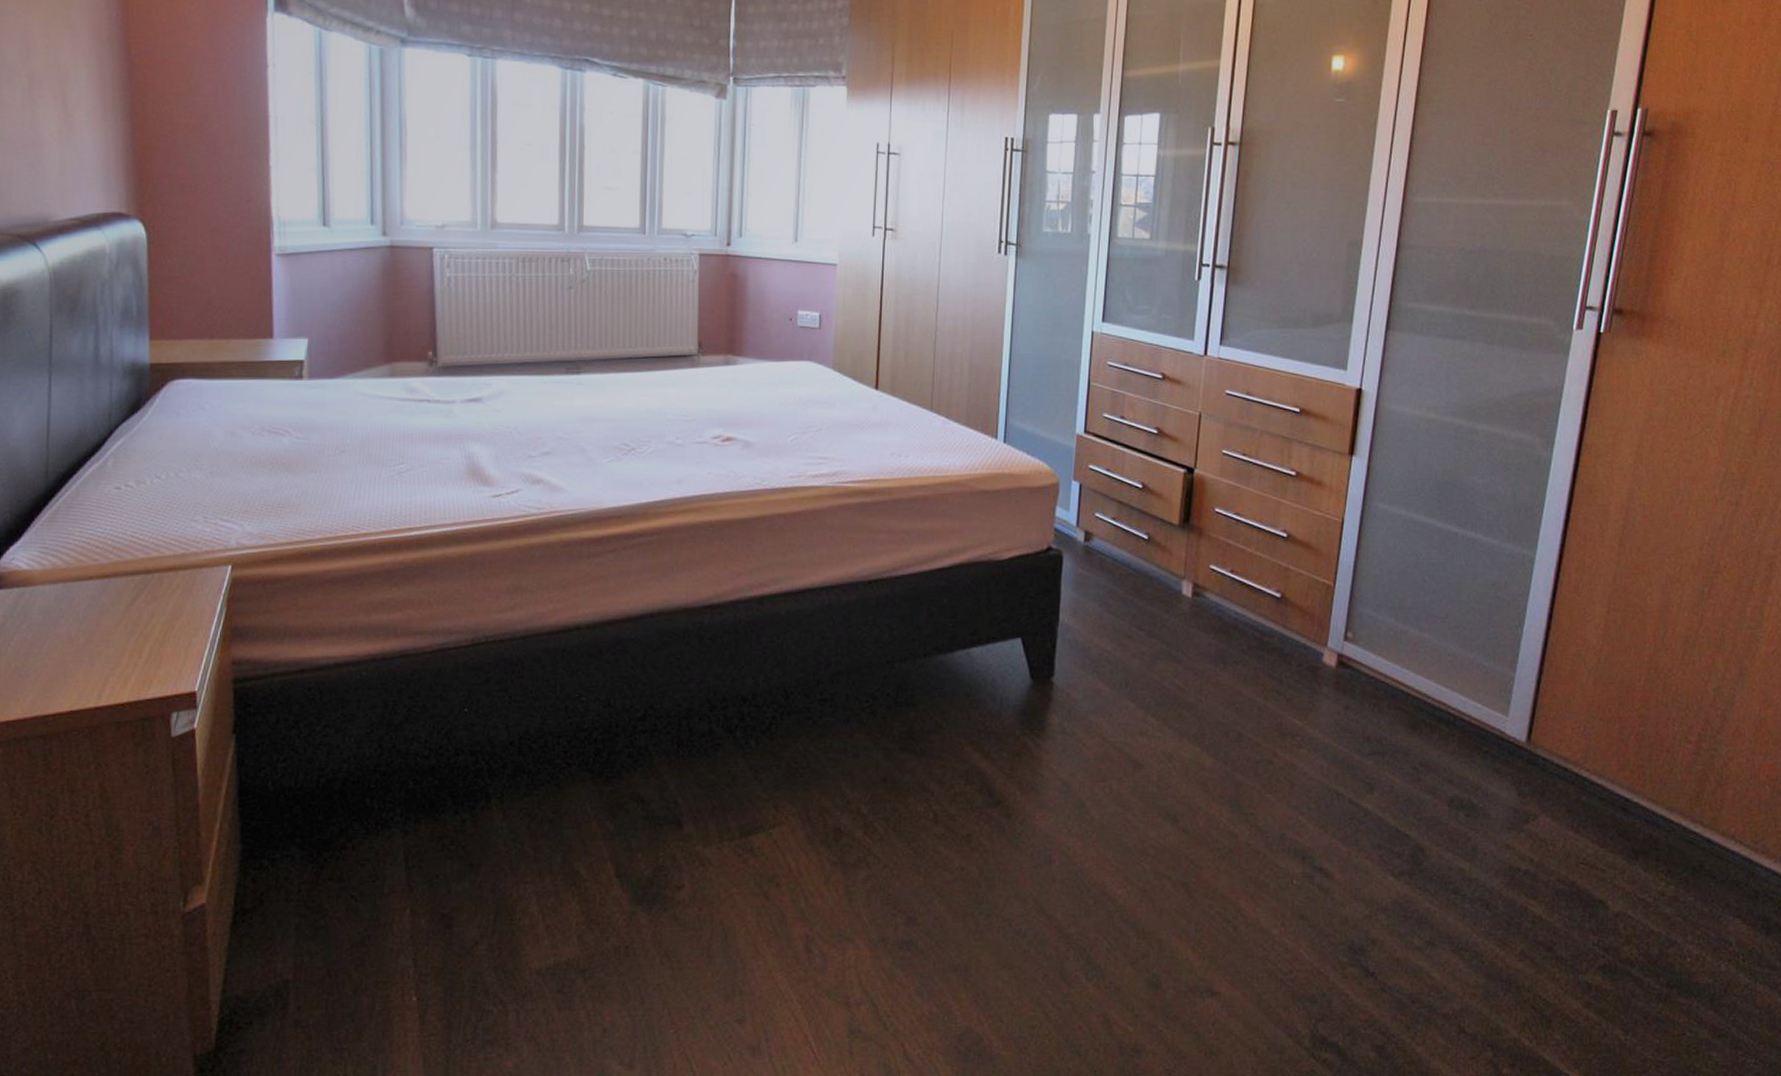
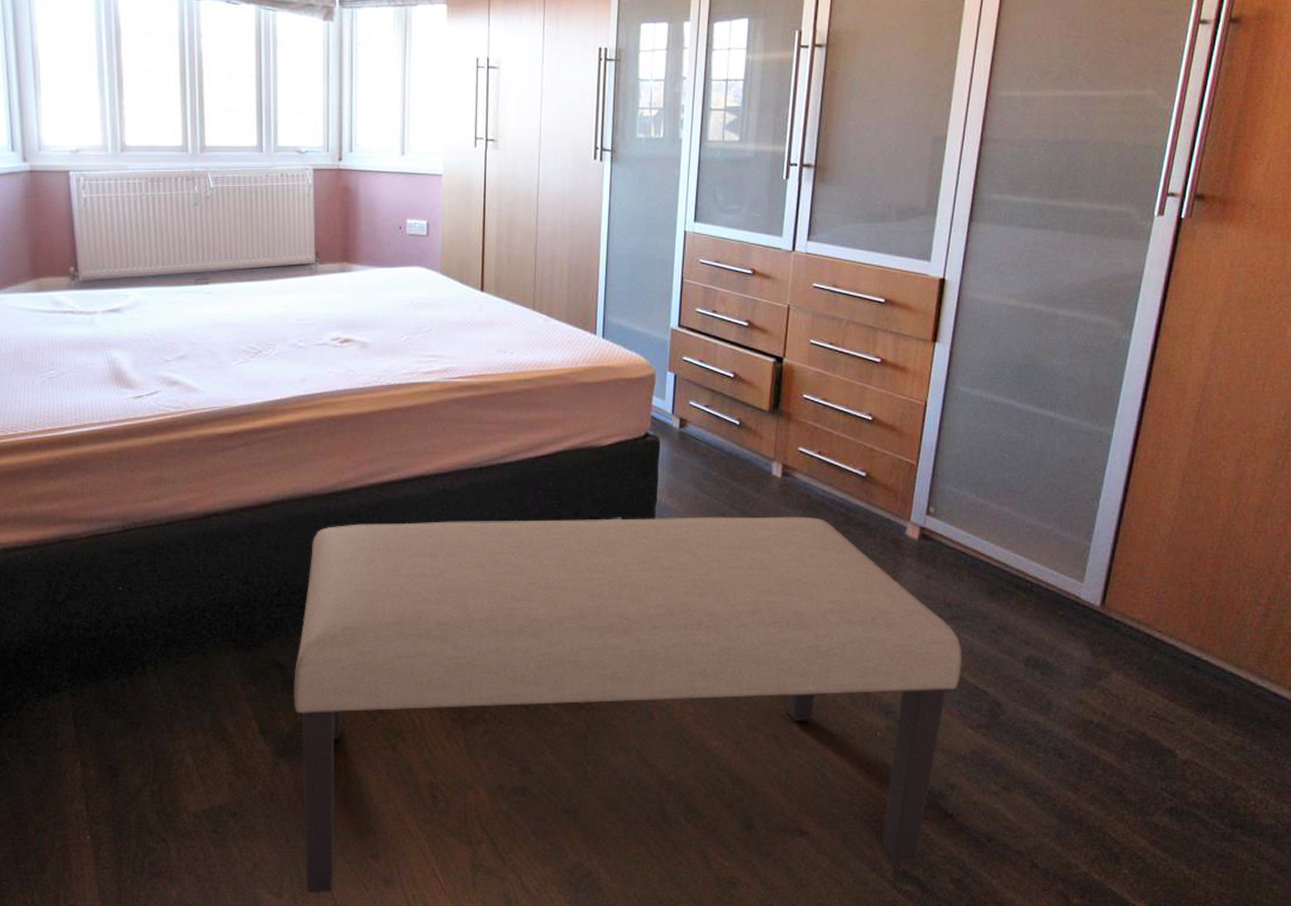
bench: none [655,638,1384,1065] -> present [293,516,963,894]

